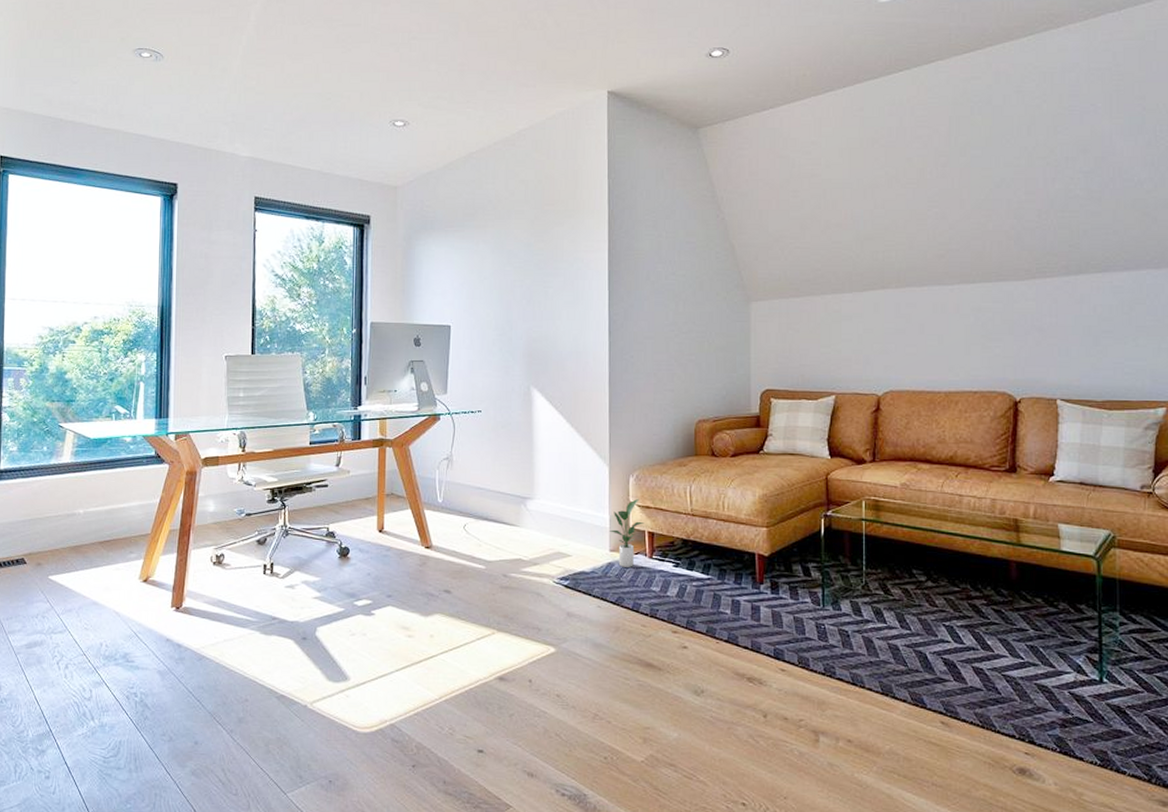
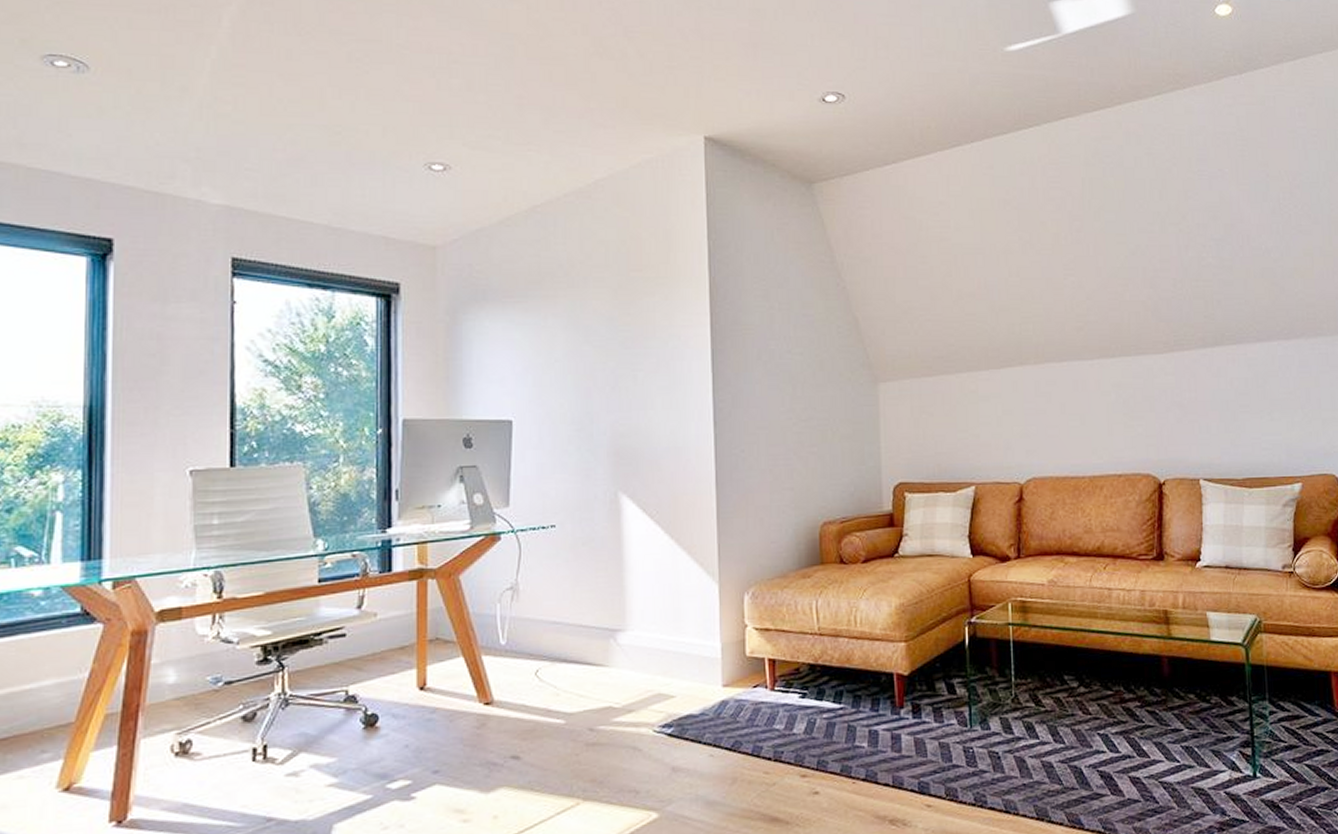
potted plant: present [610,498,644,567] -> none [722,619,763,705]

